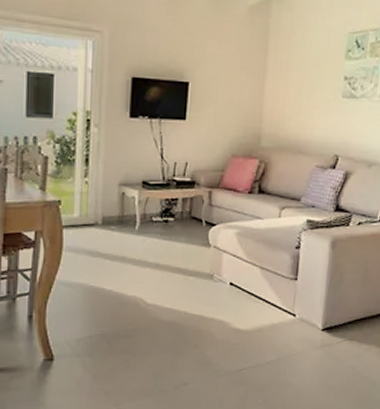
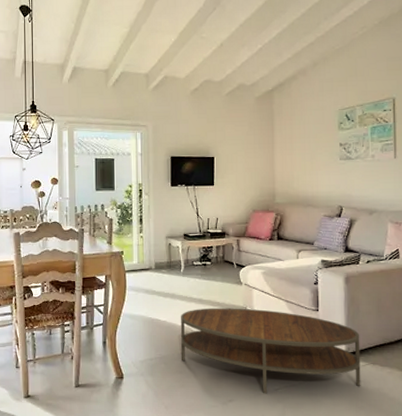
coffee table: none [129,274,340,376] -> present [180,308,361,394]

